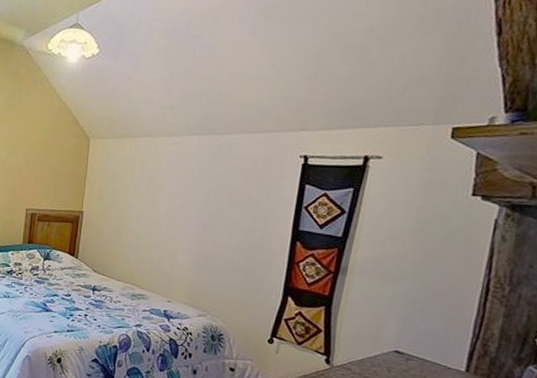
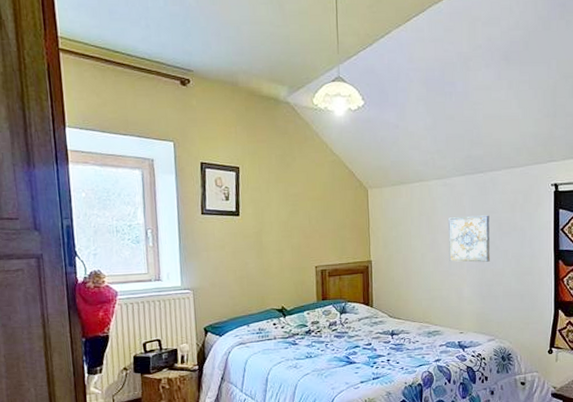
wall art: none [167,178,220,231] -> present [449,215,490,262]

